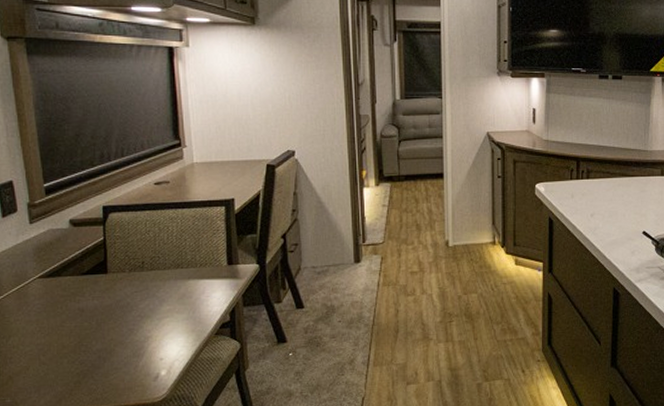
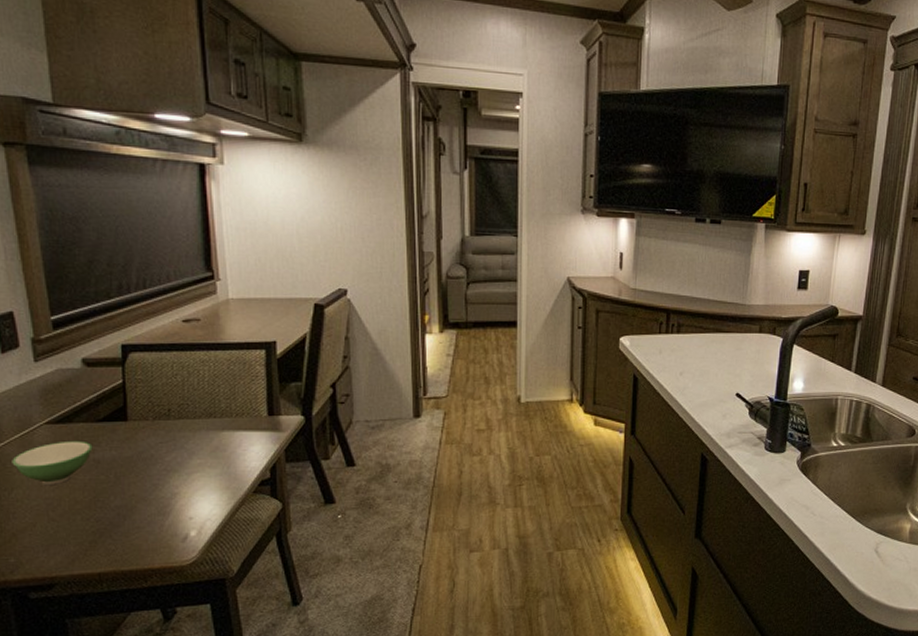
bowl: none [9,292,78,333] -> present [12,440,93,486]

